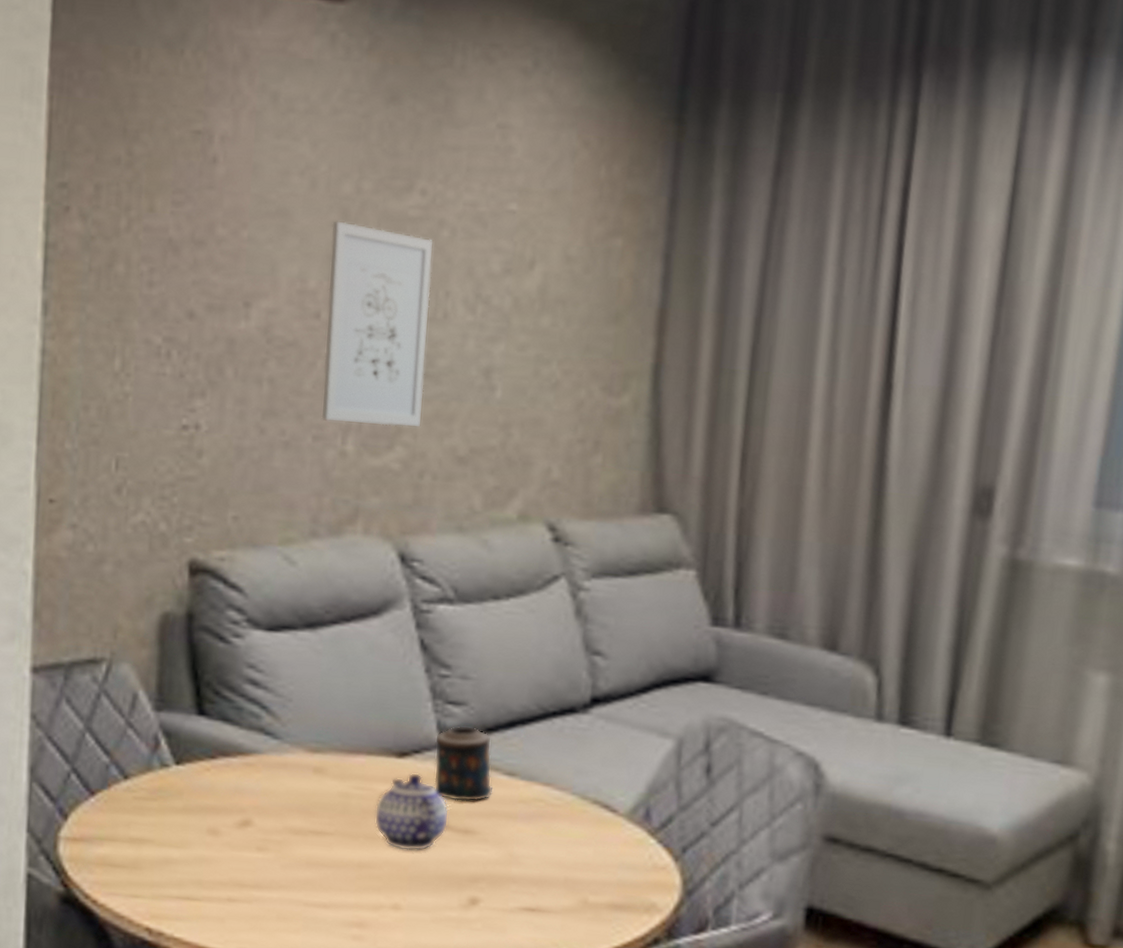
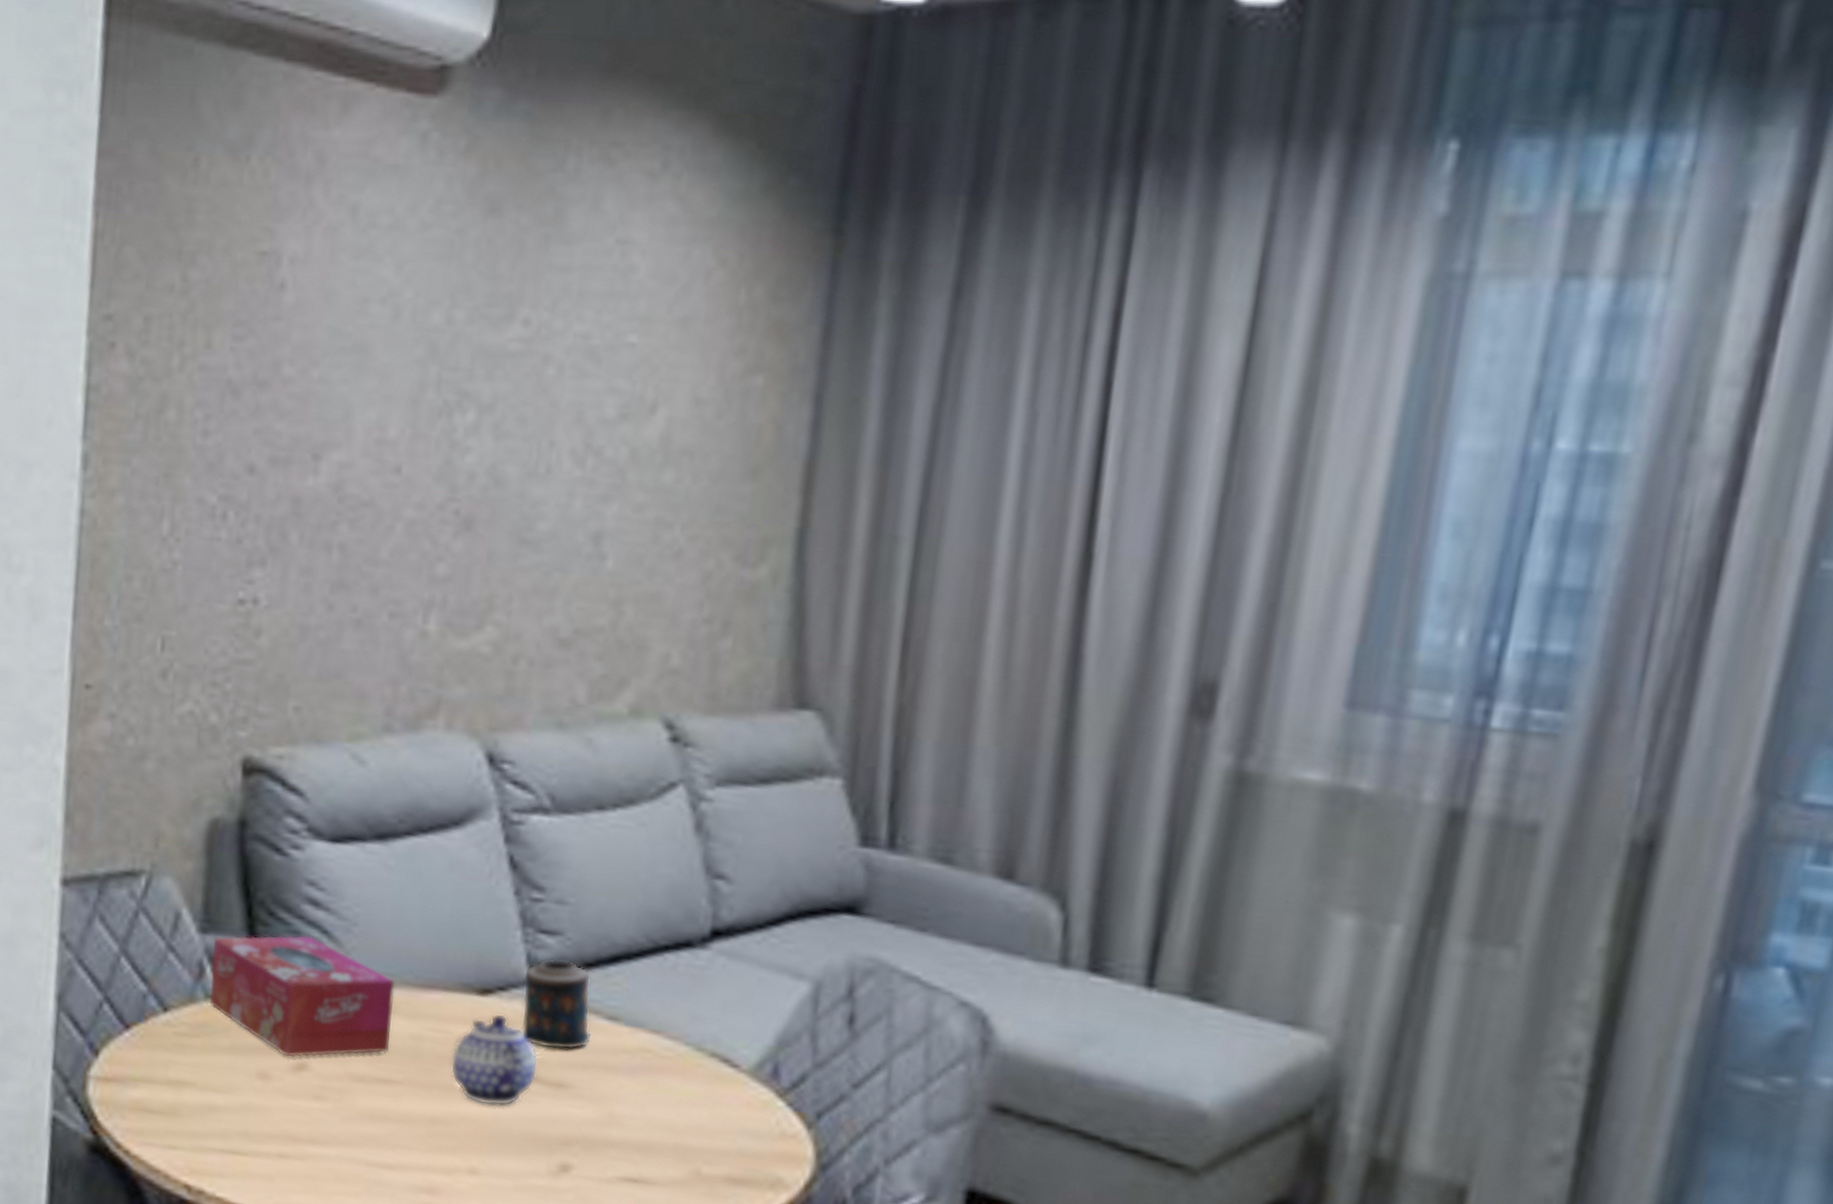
tissue box: none [165,711,325,815] -> present [210,935,395,1058]
wall art: present [321,221,433,428] -> none [399,357,536,604]

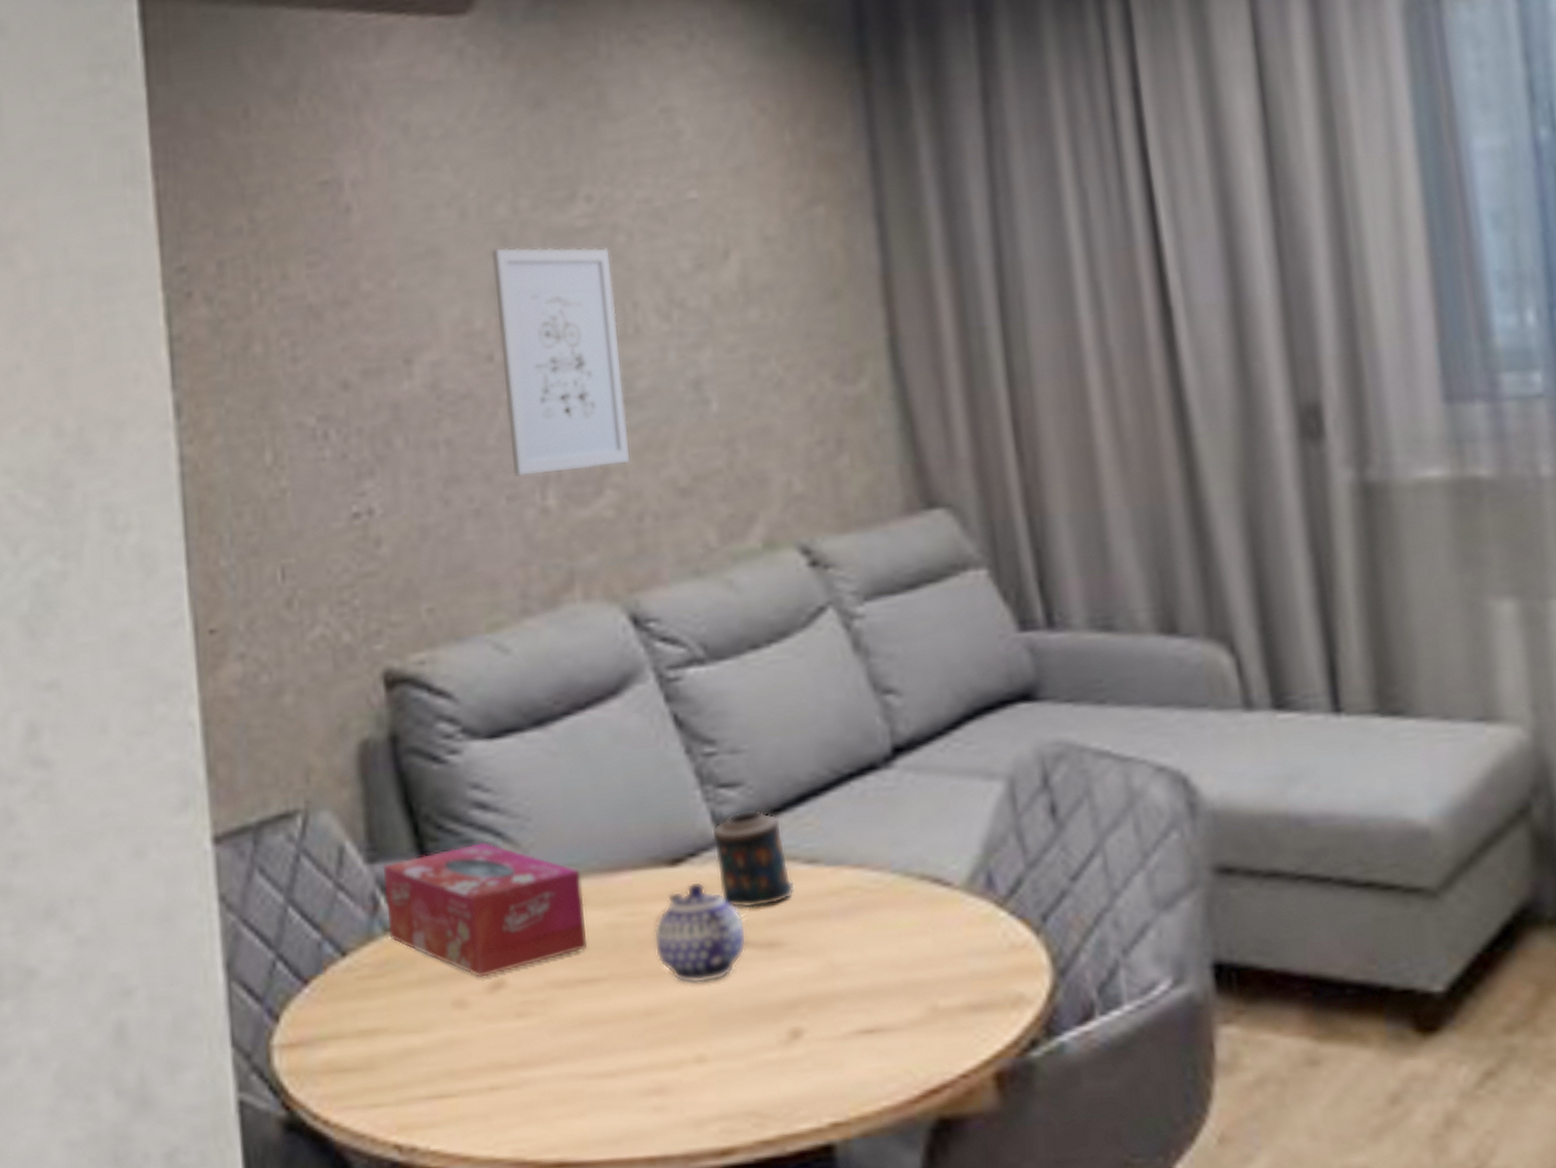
wall art: none [399,357,536,604] -> present [491,247,629,477]

